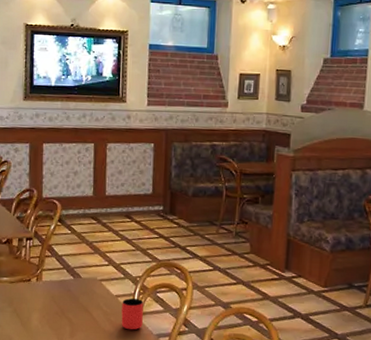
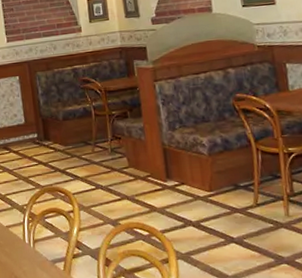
cup: present [121,298,144,330] -> none [13,227,37,259]

